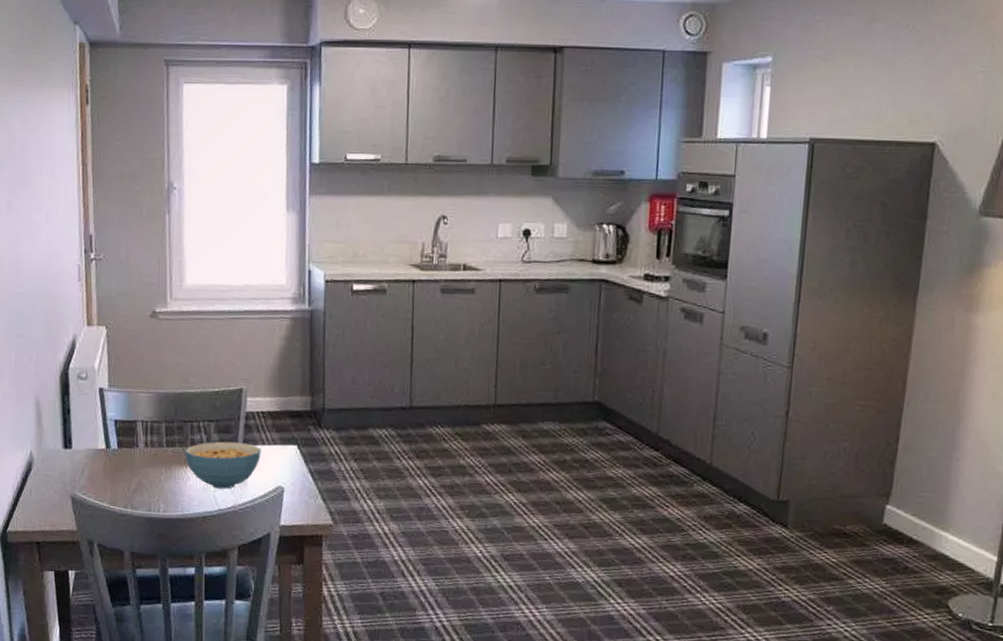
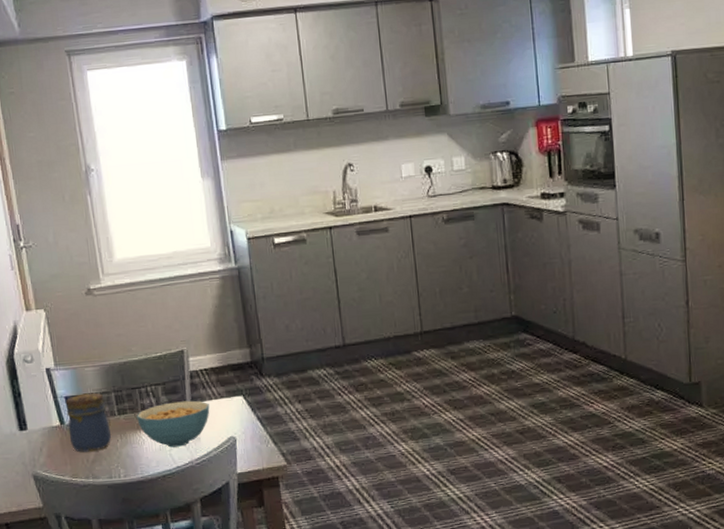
jar: none [113,419,157,481] -> present [65,392,111,452]

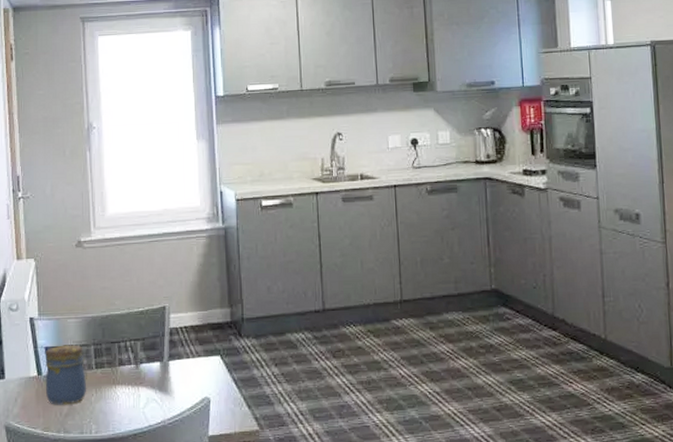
cereal bowl: present [137,400,210,448] -> none [114,358,186,405]

